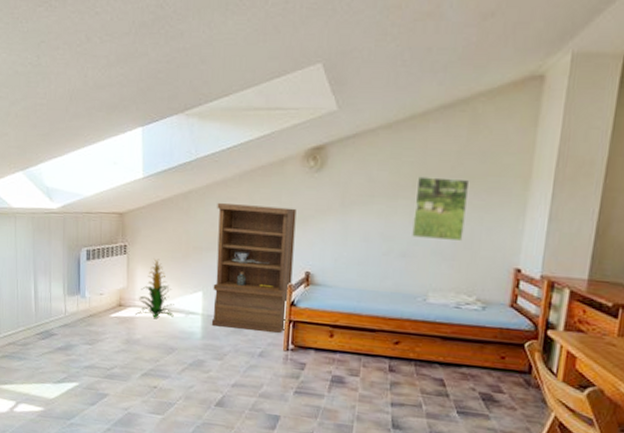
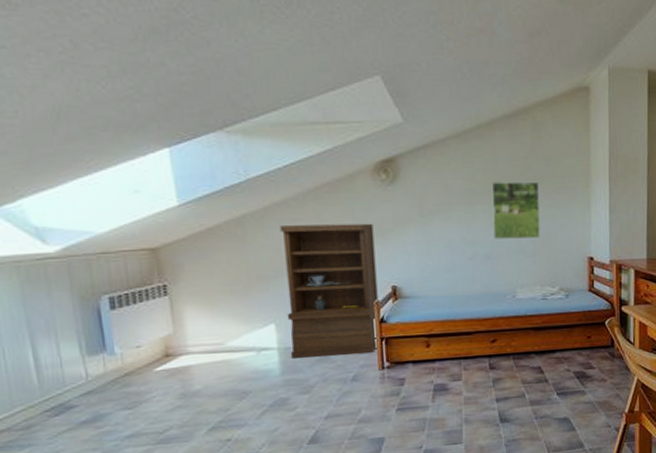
indoor plant: present [135,258,174,318] -> none [189,295,242,363]

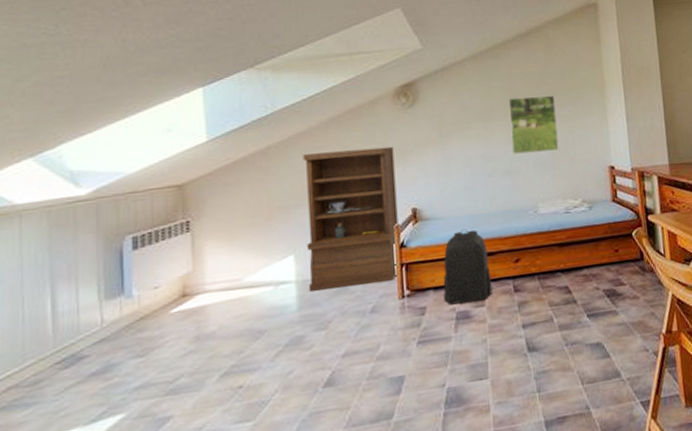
backpack: none [421,309,469,378] -> present [443,229,493,305]

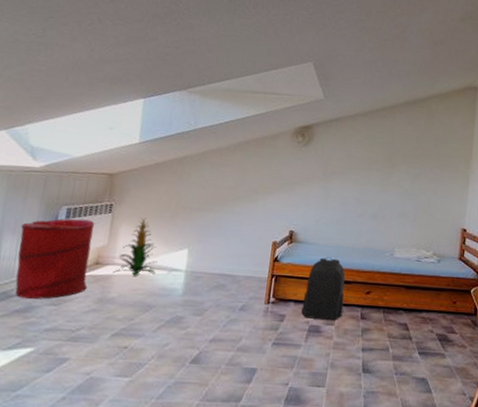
laundry hamper: none [77,245,178,358] -> present [15,218,95,299]
indoor plant: none [206,229,259,302] -> present [113,217,157,276]
bookshelf: present [303,146,398,291] -> none [194,168,285,288]
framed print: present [508,94,559,154] -> none [382,154,427,206]

